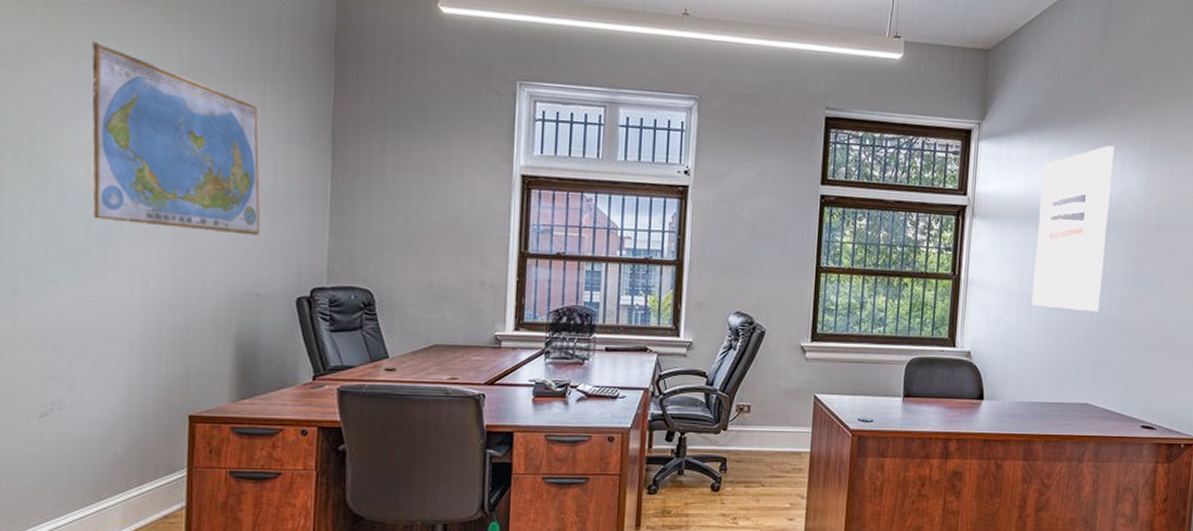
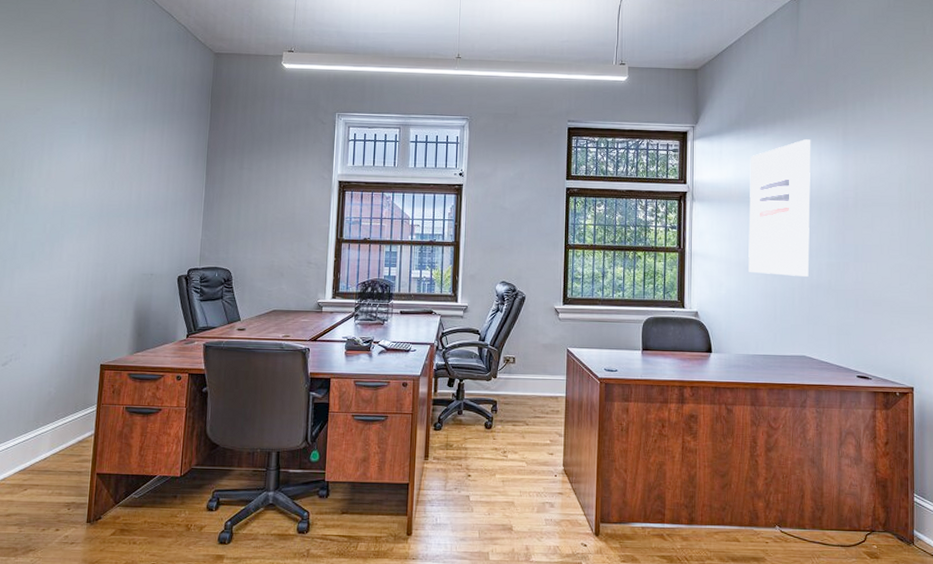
world map: present [92,41,260,236] -> none [47,101,158,231]

